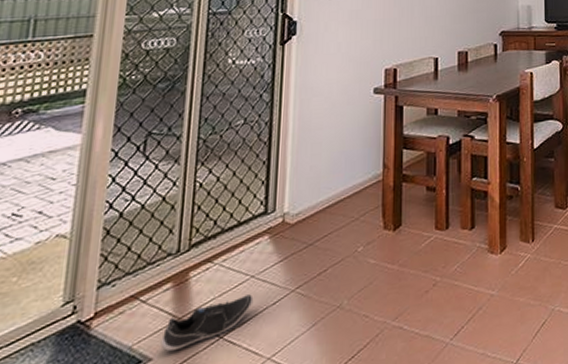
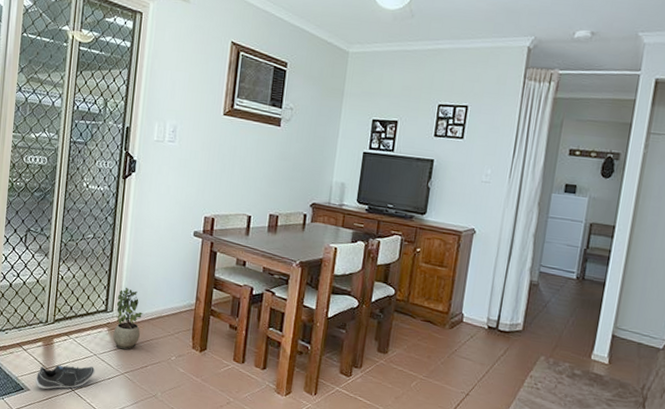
potted plant: none [277,174,317,259] -> present [113,287,143,350]

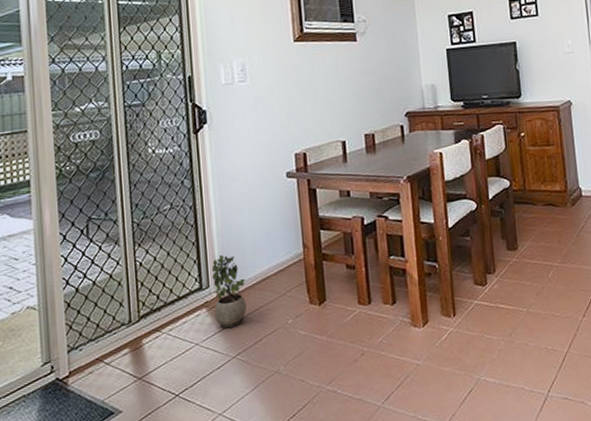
shoe: present [35,365,95,390] -> none [127,360,201,406]

